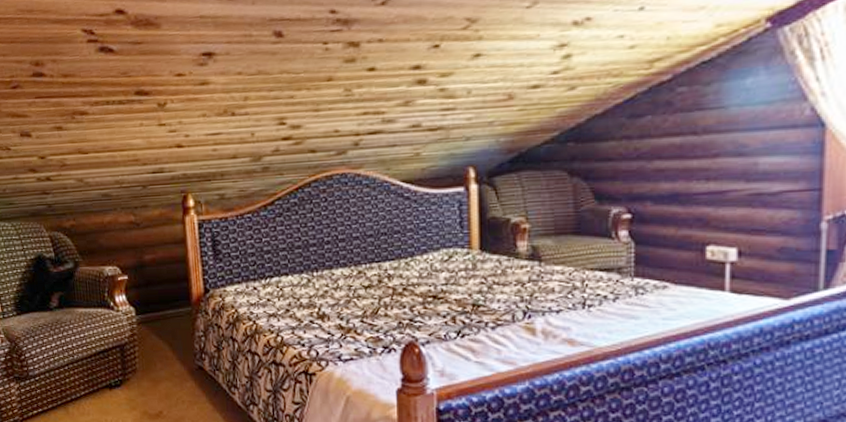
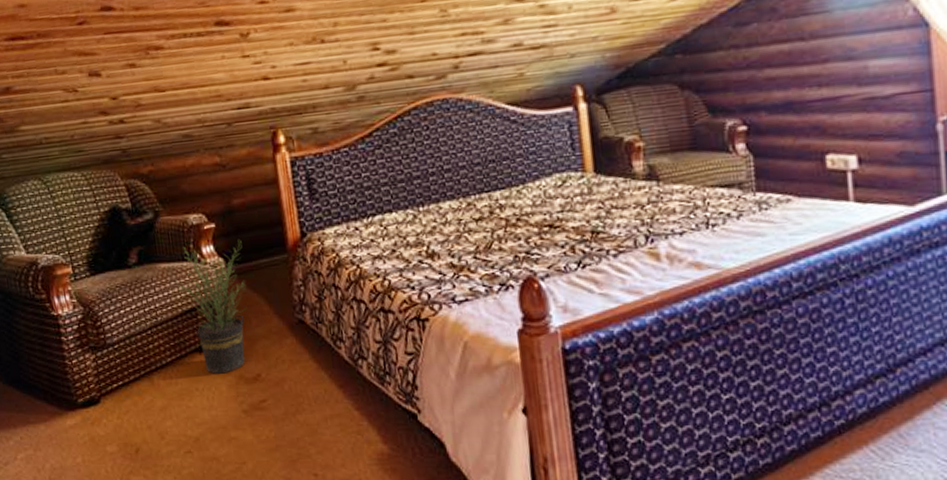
potted plant: none [87,291,153,409] -> present [171,239,247,374]

